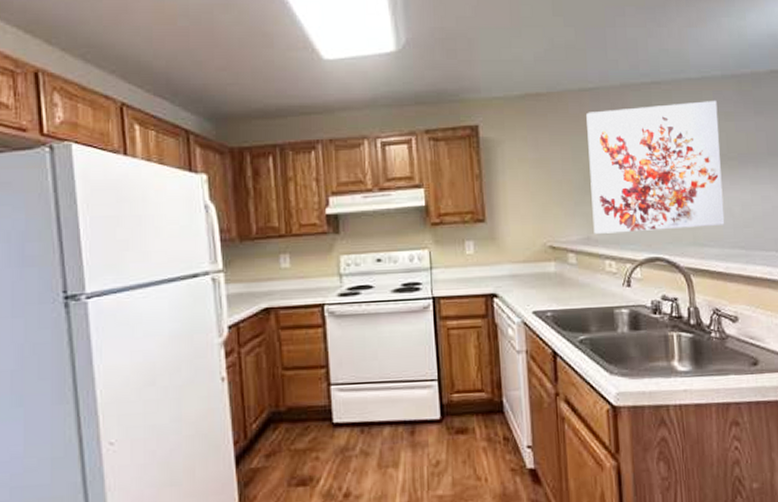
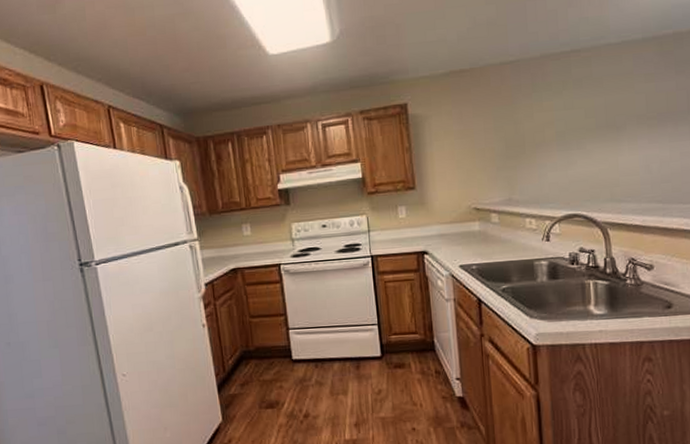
wall art: present [586,101,725,234] -> none [507,64,643,195]

